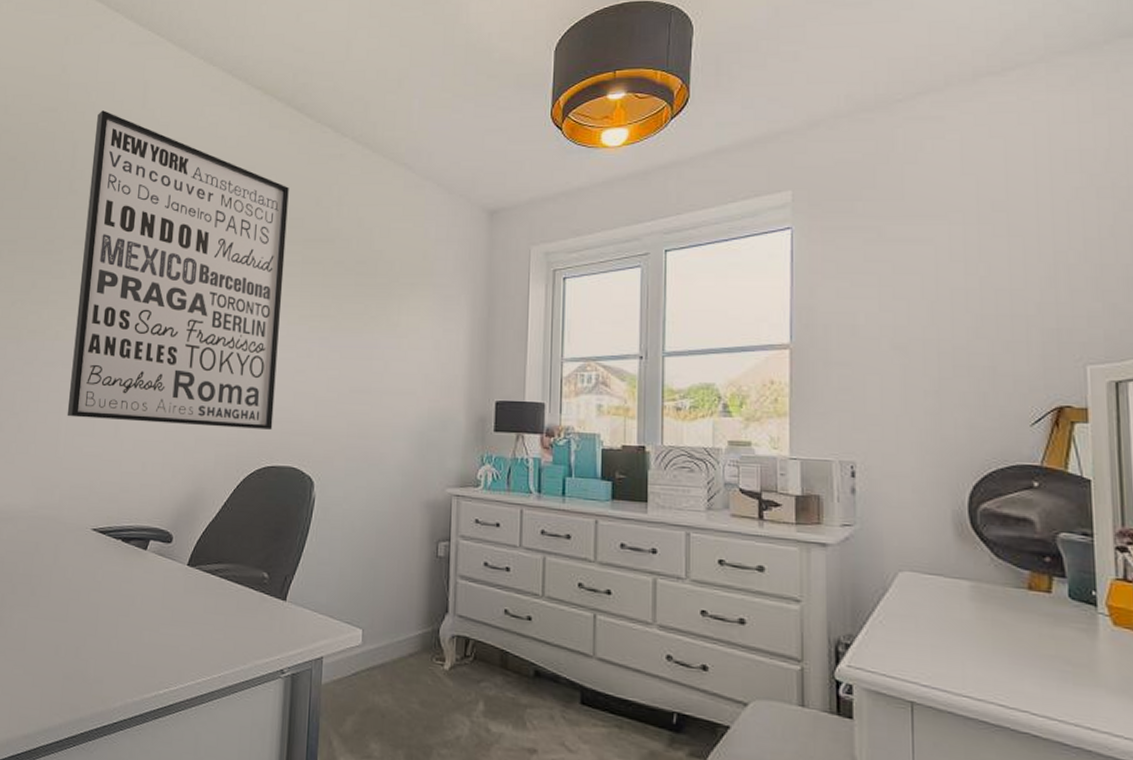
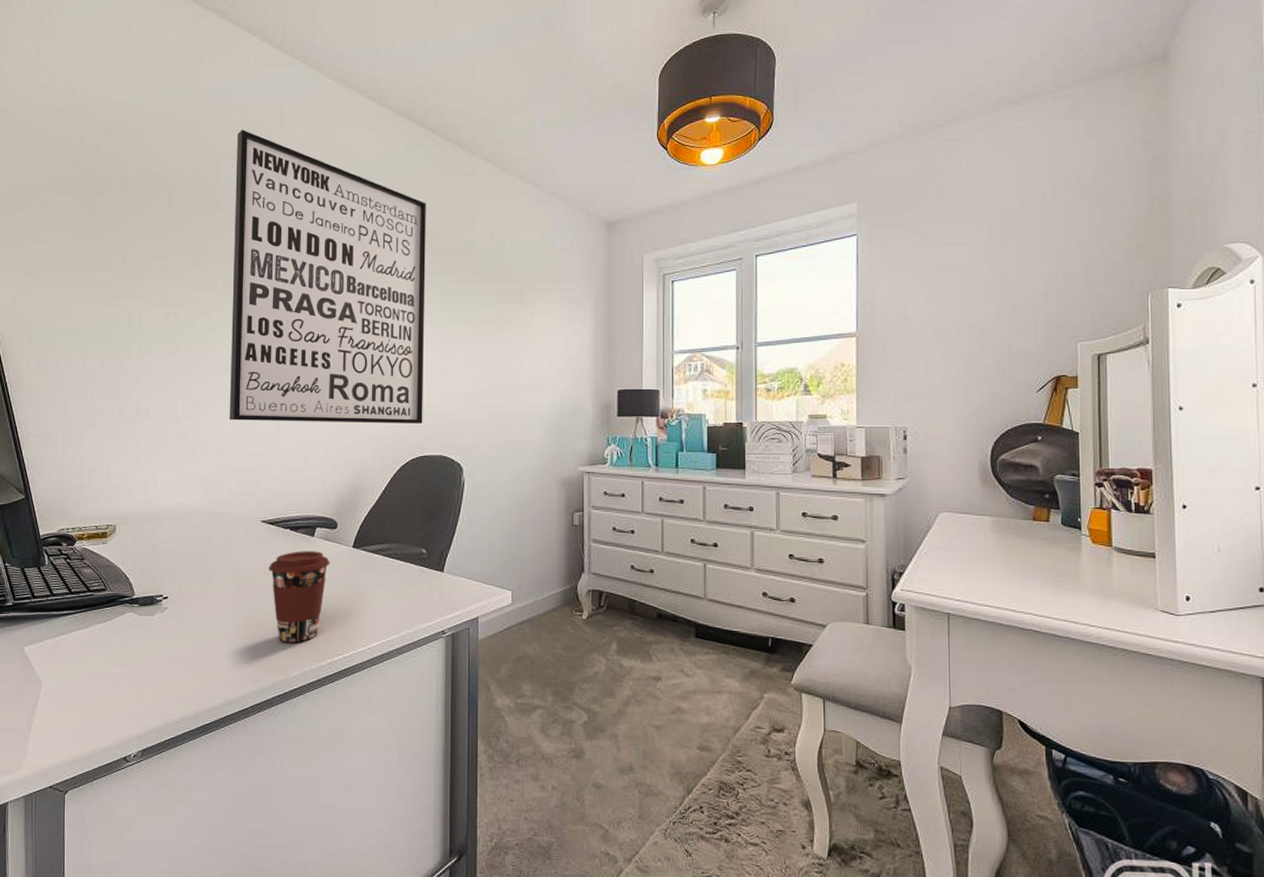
coffee cup: none [96,565,162,670] -> present [269,551,330,643]

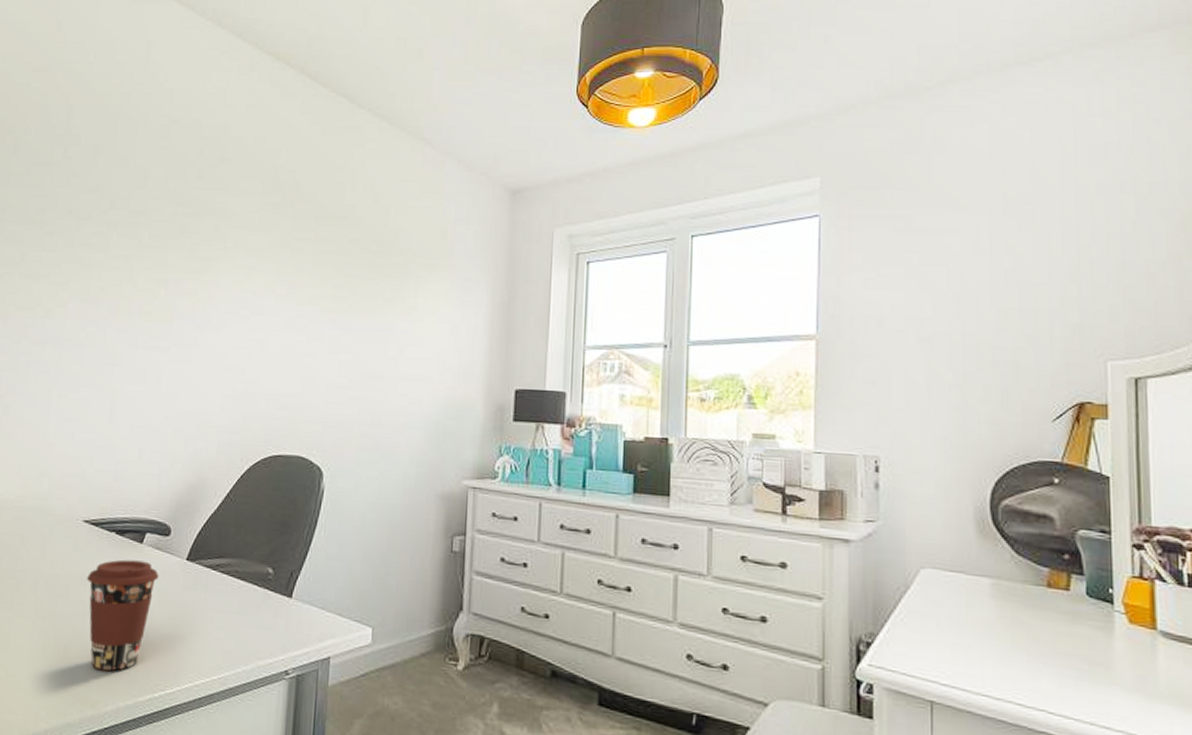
wall art: present [229,130,426,423] -> none [57,72,301,416]

